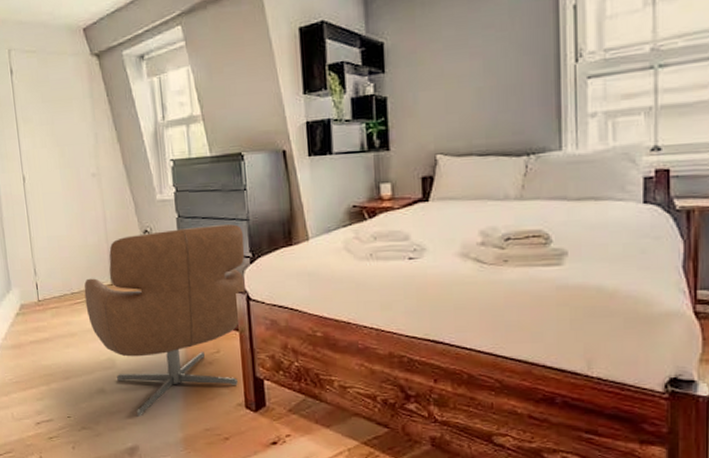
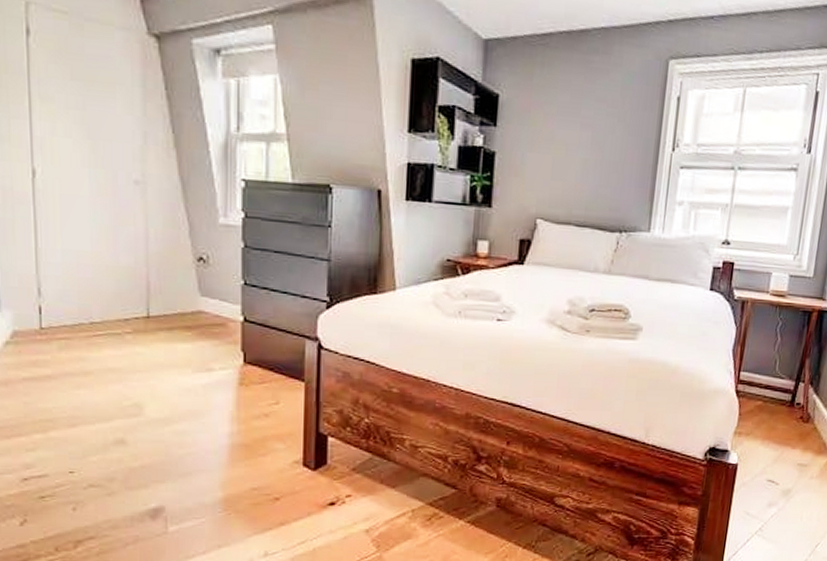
chair: present [84,224,246,417] -> none [109,260,322,473]

